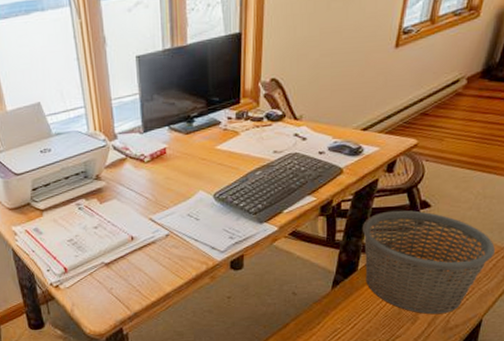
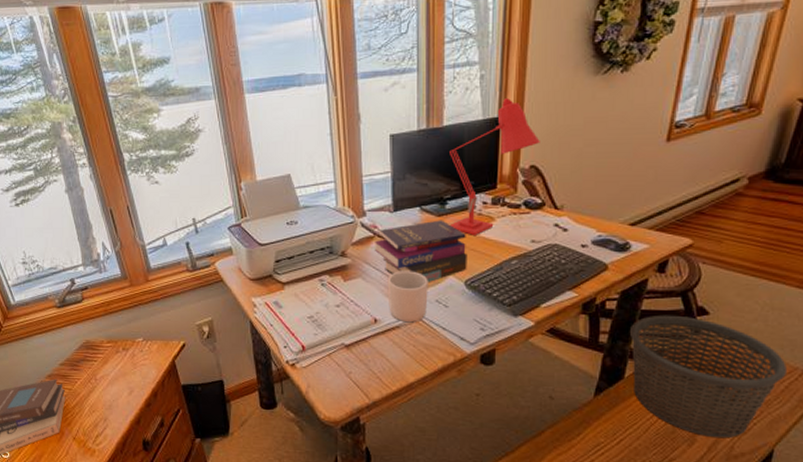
books: none [126,137,215,198] -> present [374,220,467,282]
mug: none [141,188,180,238] -> present [387,271,428,323]
desk lamp: none [194,12,280,150] -> present [450,97,540,235]

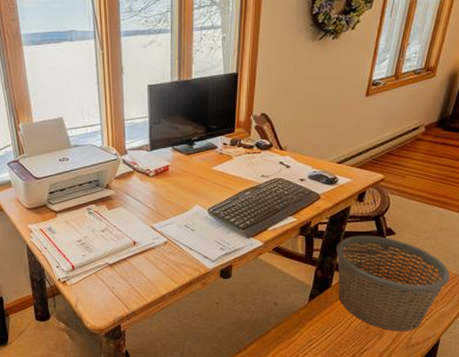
books: present [374,220,467,282] -> none [133,158,211,210]
mug: present [387,271,428,323] -> none [145,200,179,244]
desk lamp: present [450,97,540,235] -> none [197,56,269,171]

